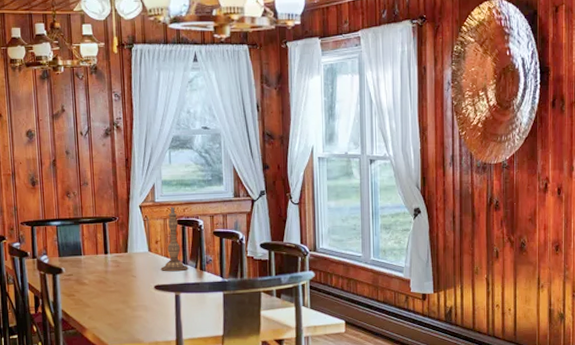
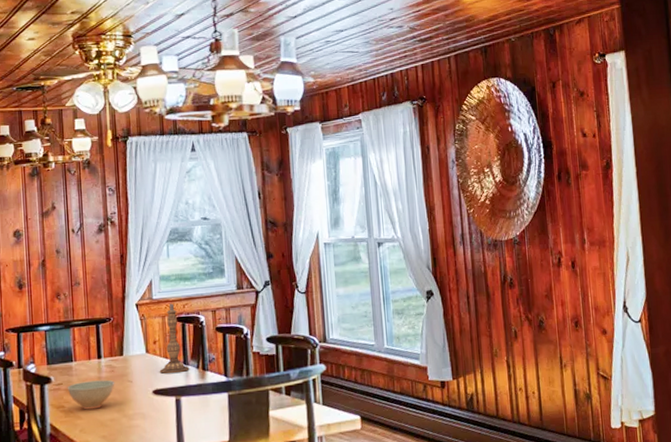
bowl: none [76,273,120,300] -> present [67,379,115,410]

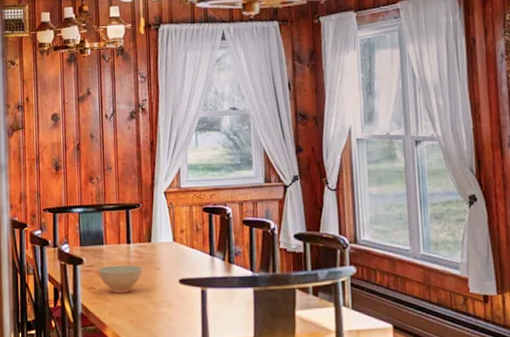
candlestick: present [159,302,190,374] -> none [185,192,216,264]

